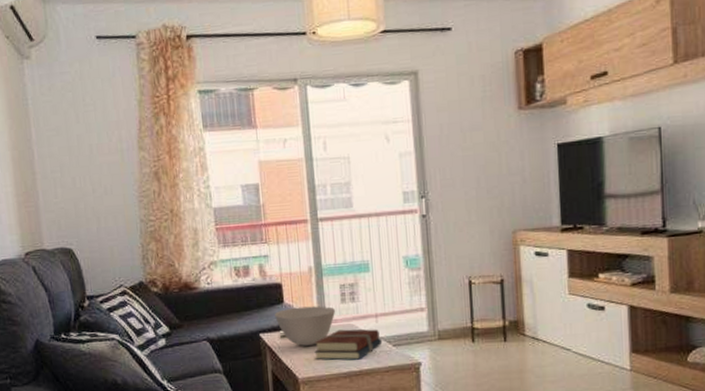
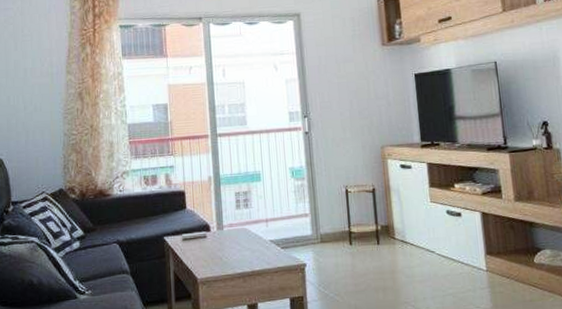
bowl: present [274,306,336,346] -> none [178,211,232,248]
books: present [314,329,383,360] -> none [212,232,272,262]

